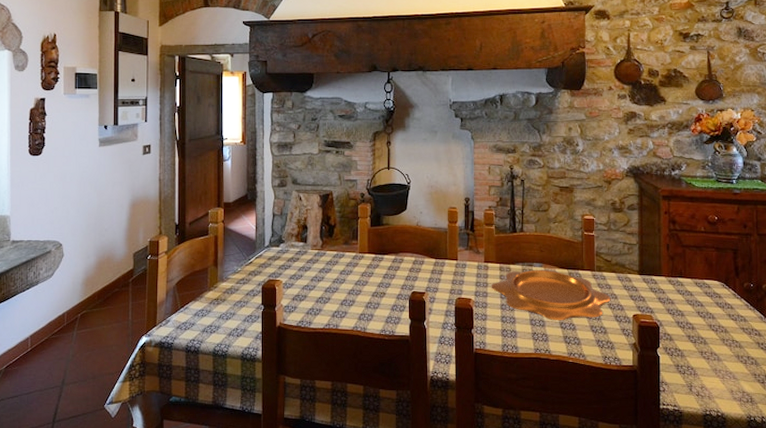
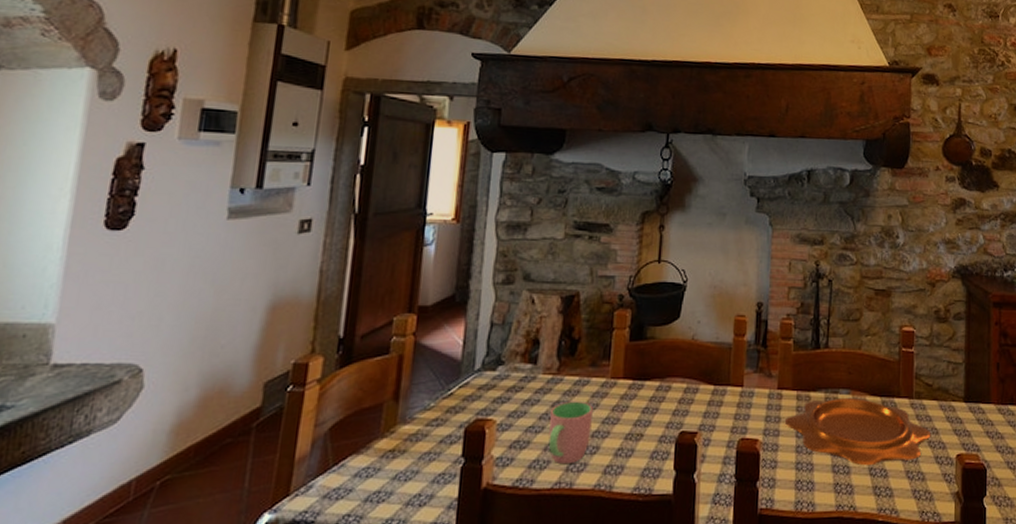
cup: none [319,268,348,312] -> present [548,401,593,465]

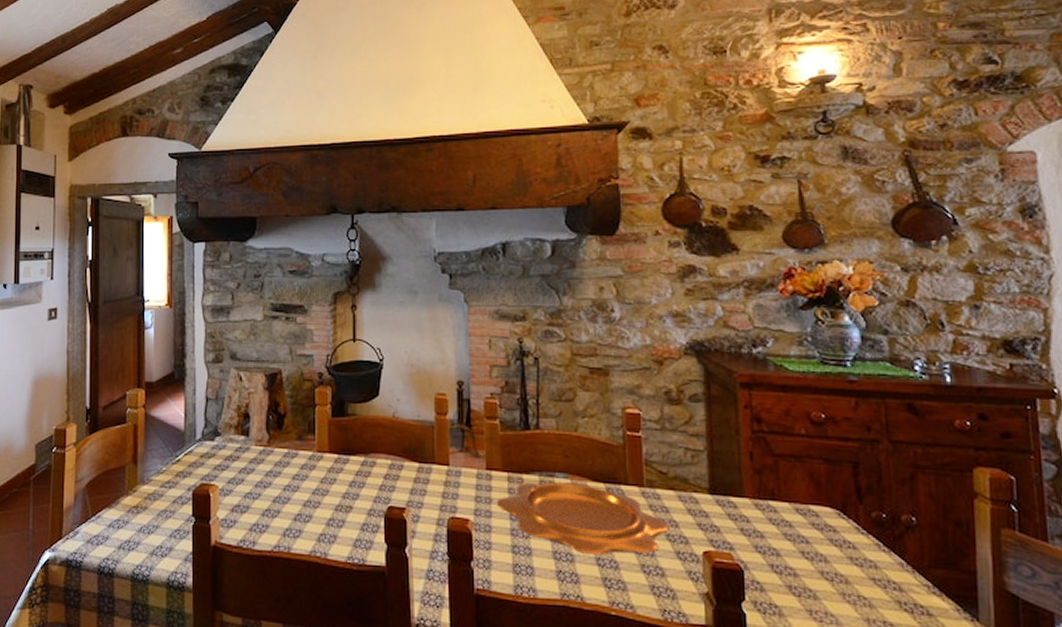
cup: present [548,401,593,465] -> none [265,471,303,530]

